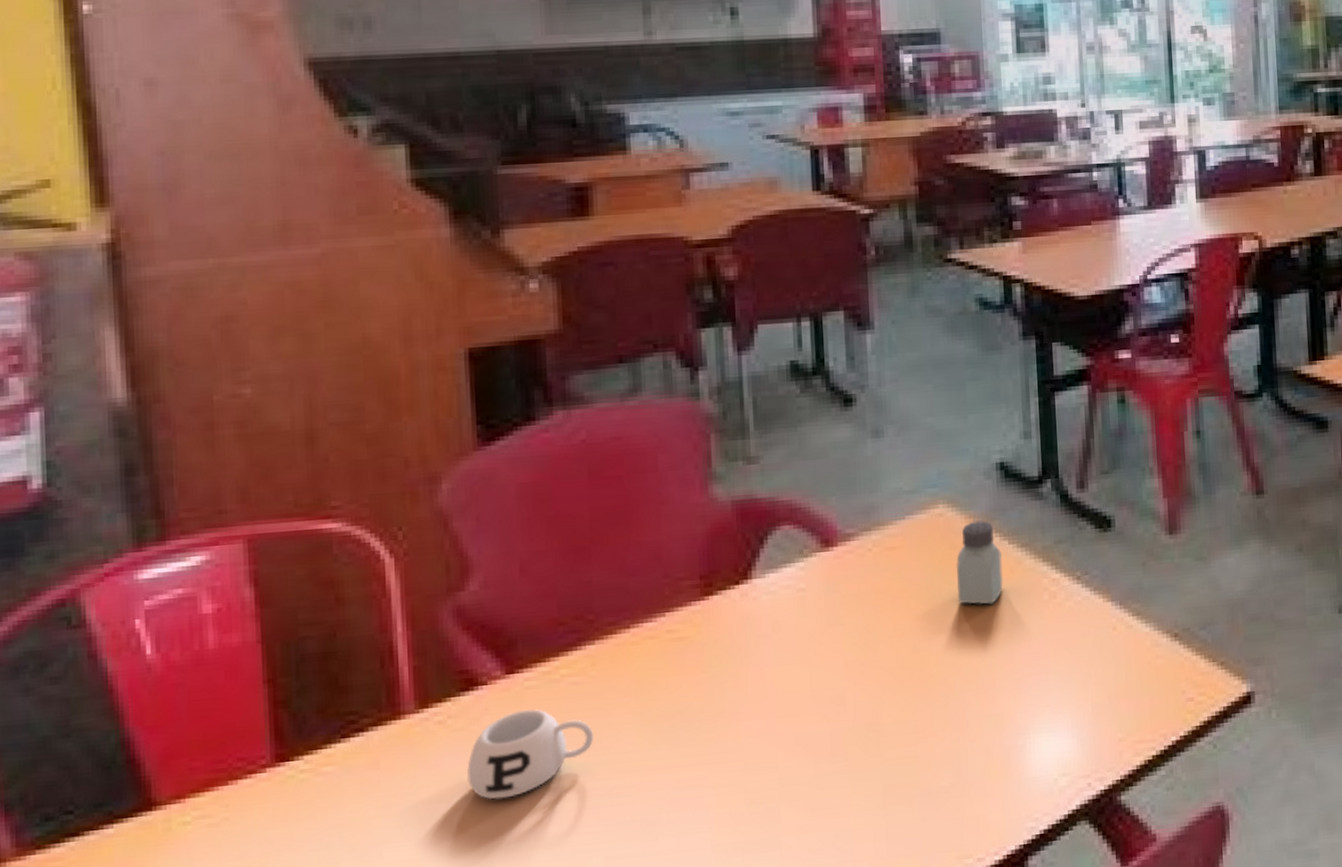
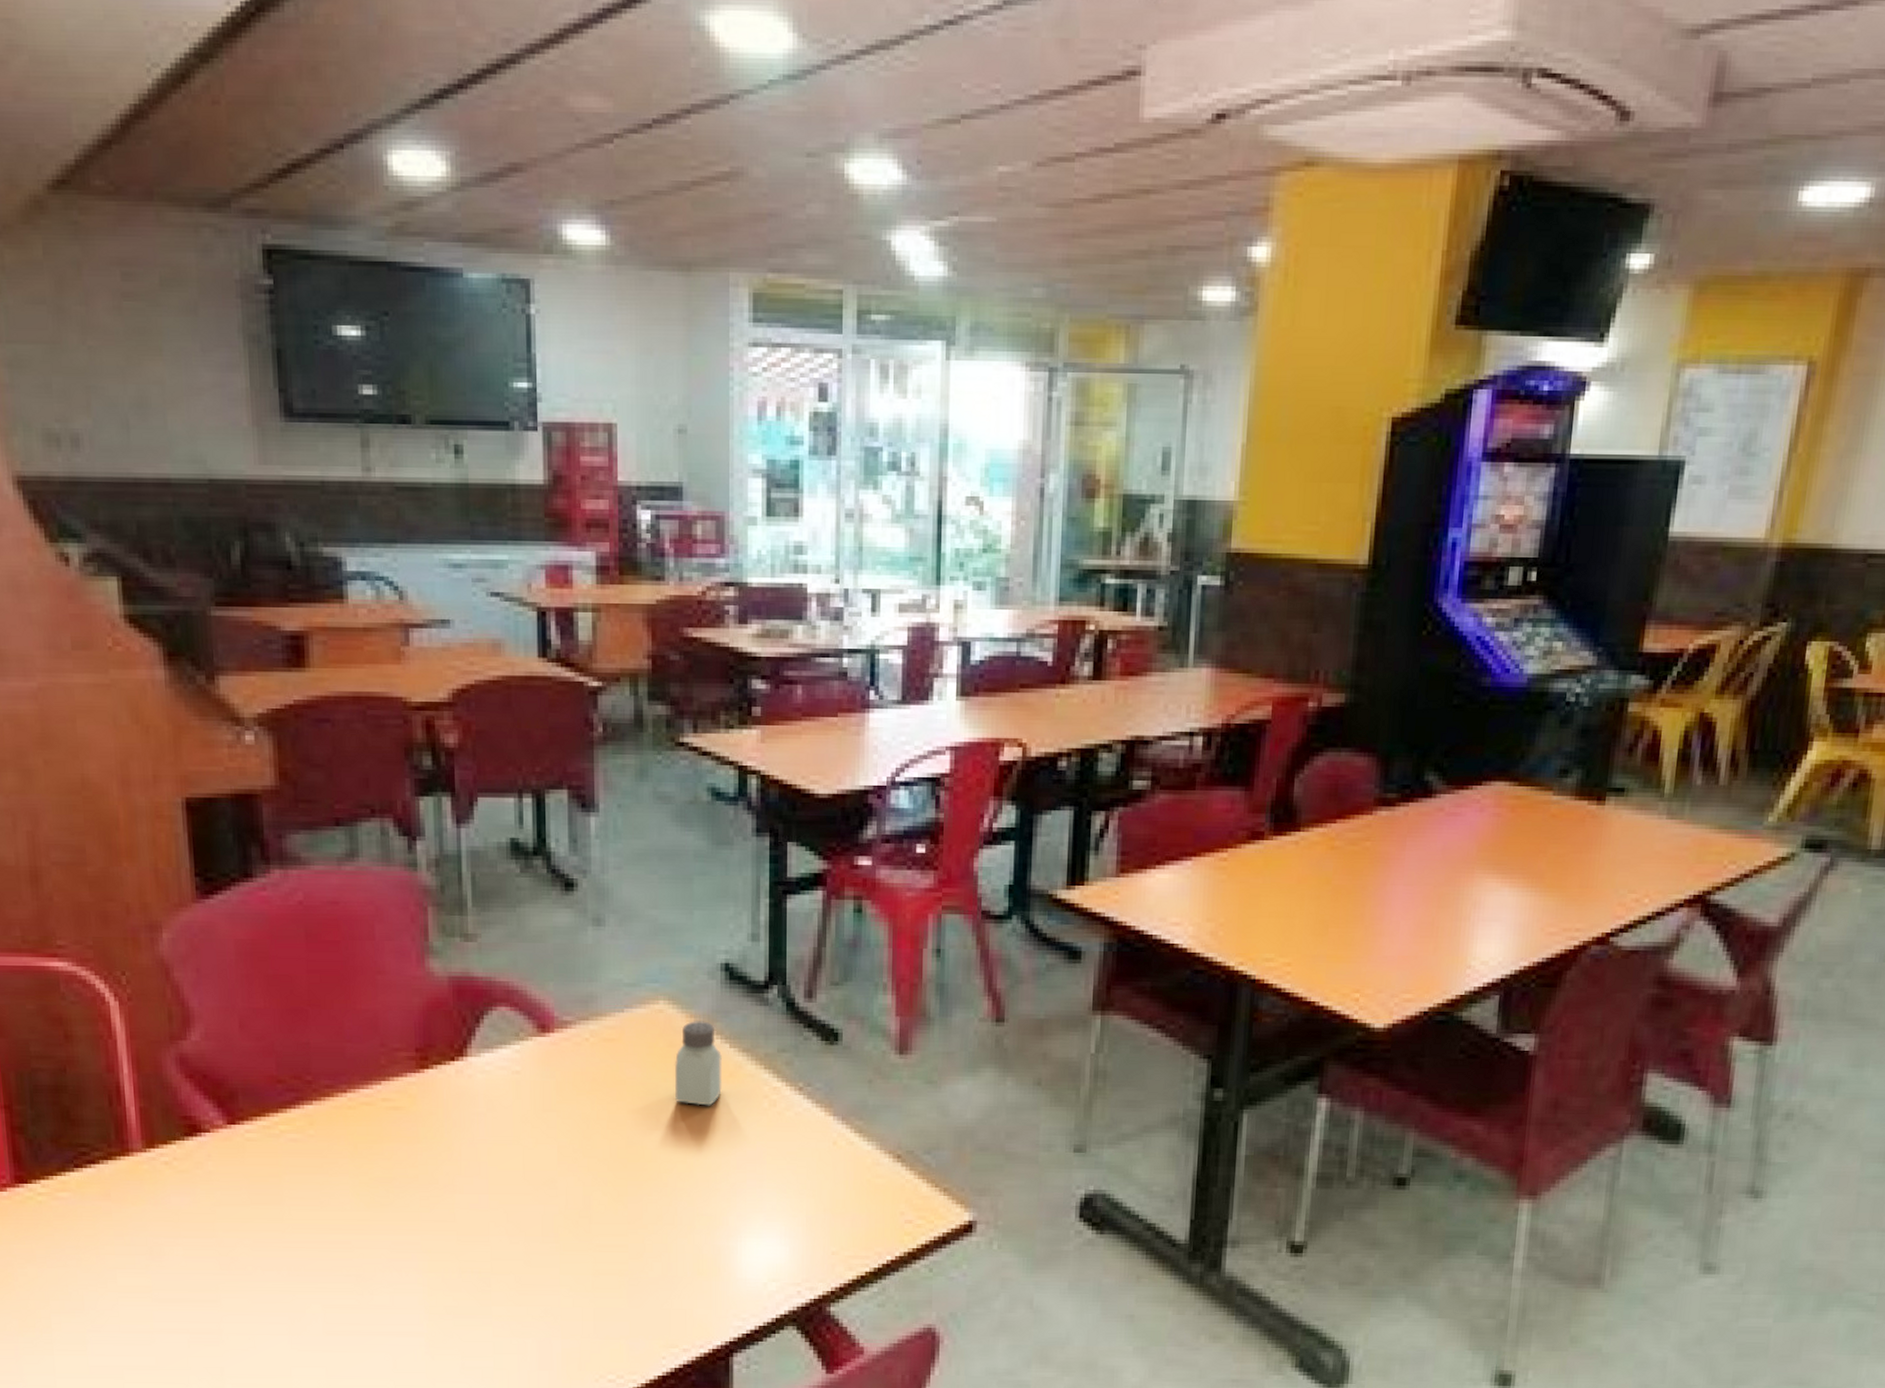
mug: present [466,709,594,800] -> none [192,1159,312,1241]

